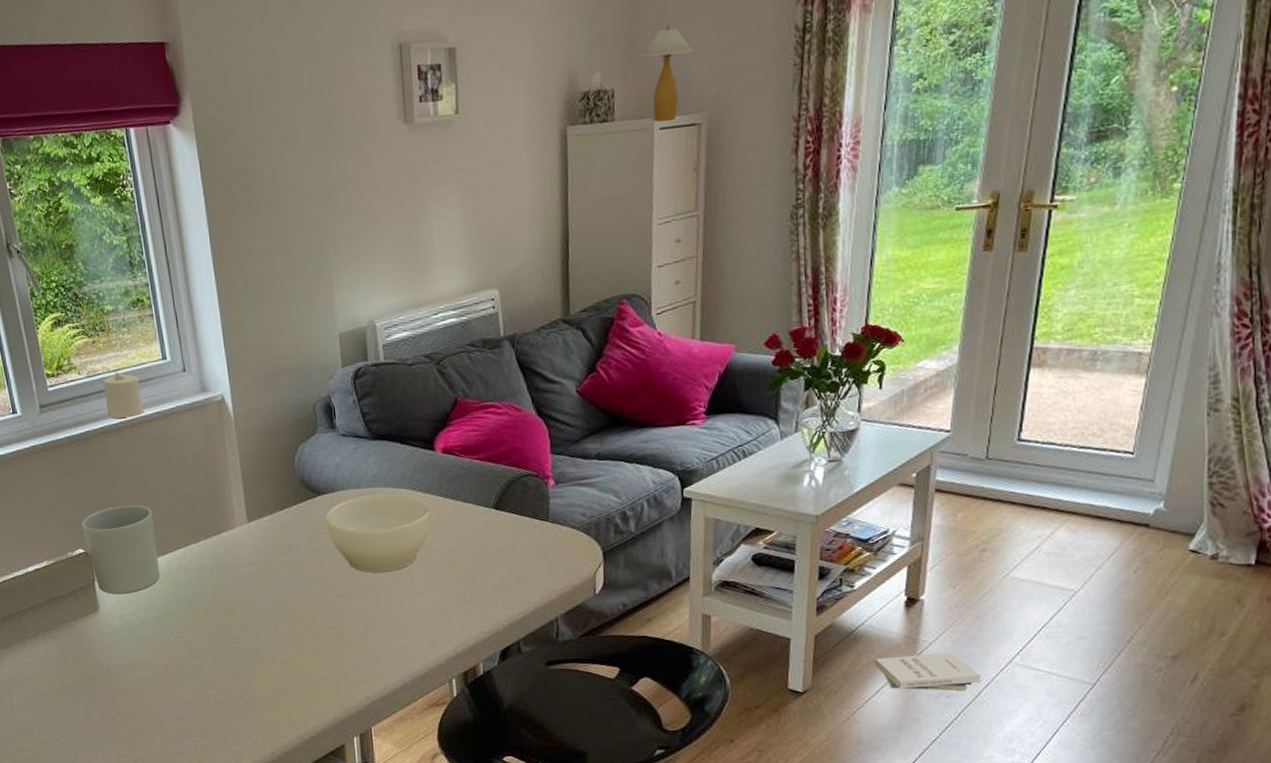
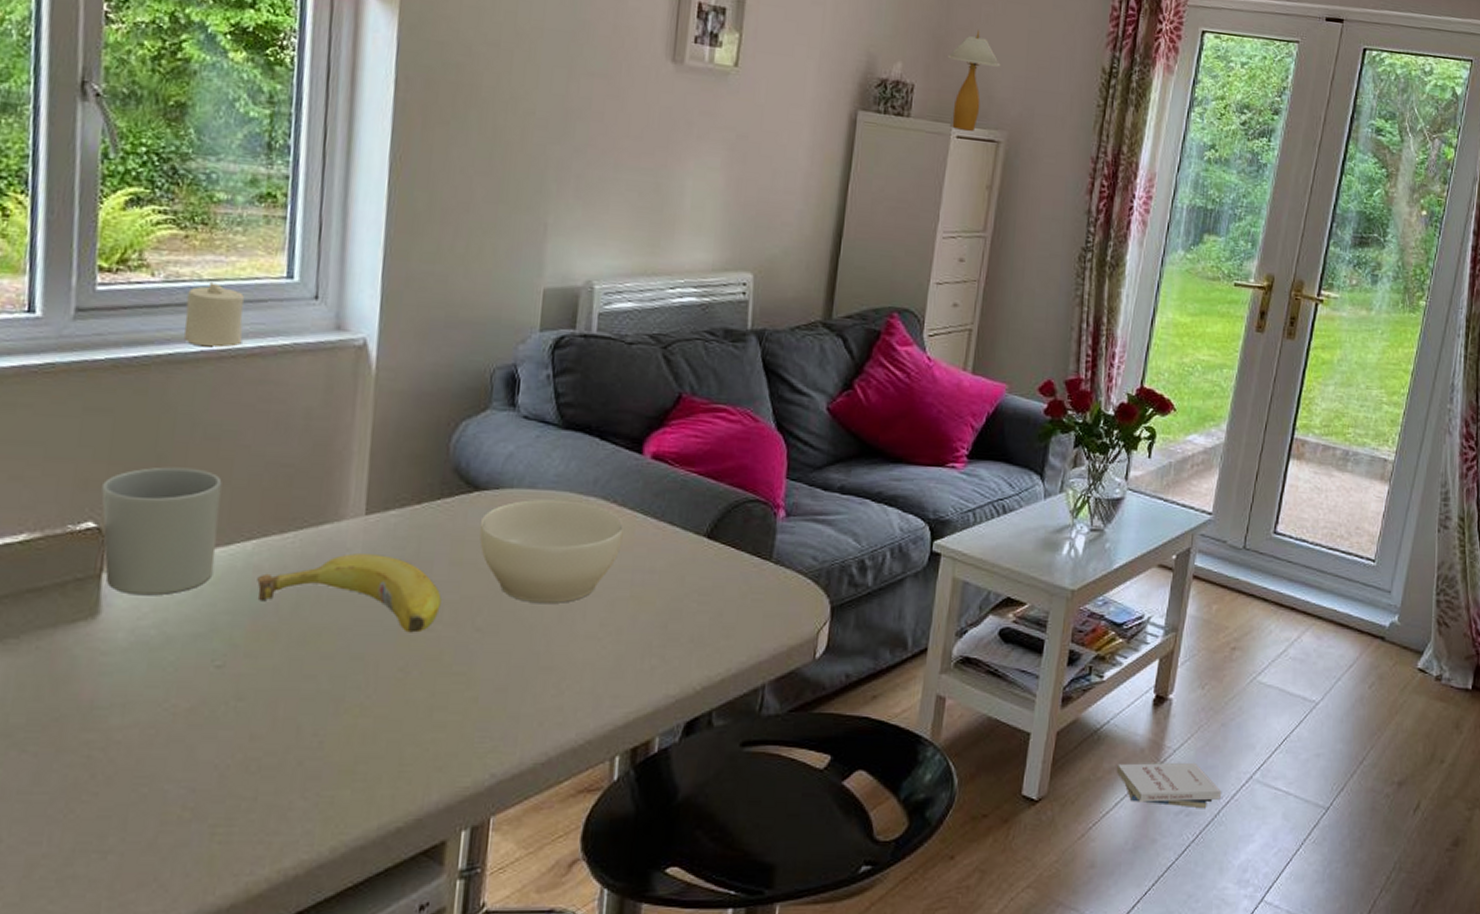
fruit: none [188,550,310,603] -> present [257,553,442,633]

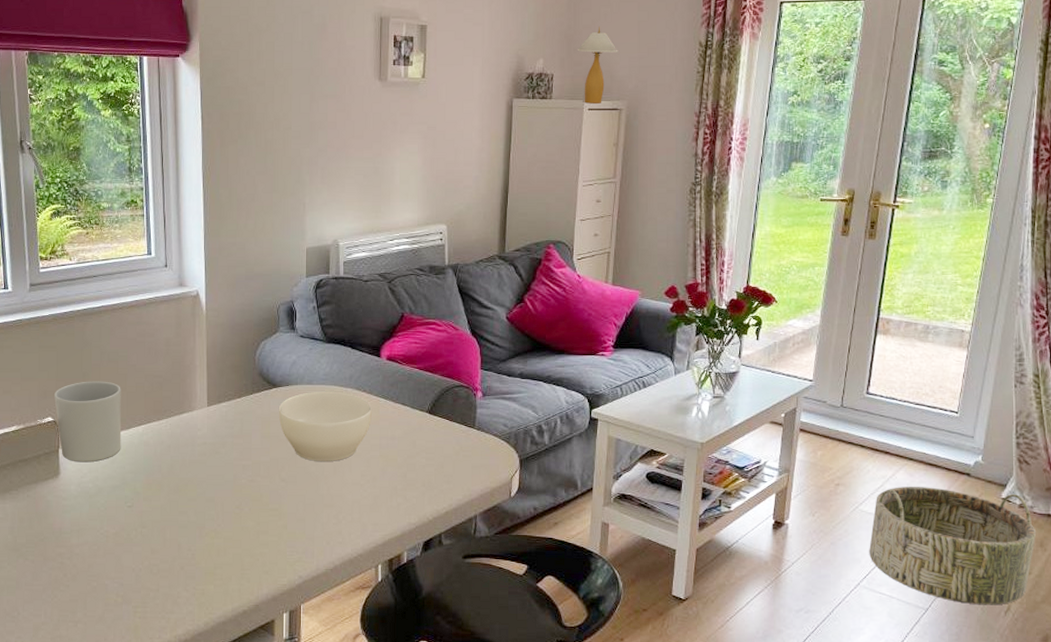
candle: present [184,282,244,348] -> none [91,262,125,303]
fruit: present [257,553,442,633] -> none [147,432,258,483]
books: present [1116,762,1222,809] -> none [746,572,835,608]
basket: none [1265,652,1453,802] -> present [869,487,1037,605]

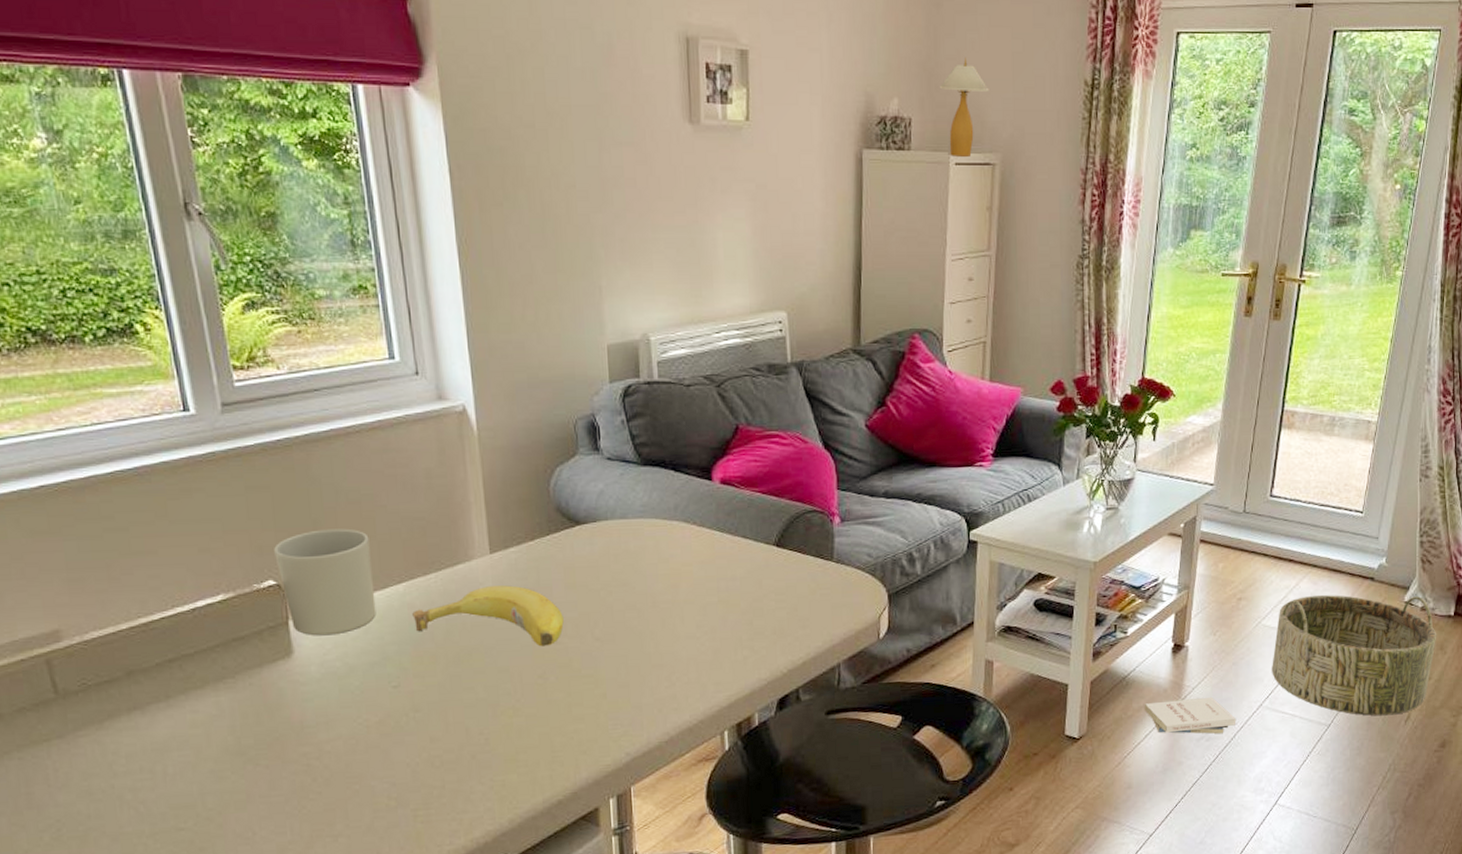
fruit: none [147,432,258,483] -> present [412,585,564,647]
bowl: present [278,391,373,462] -> none [585,525,706,614]
books: none [746,572,835,608] -> present [1144,696,1237,734]

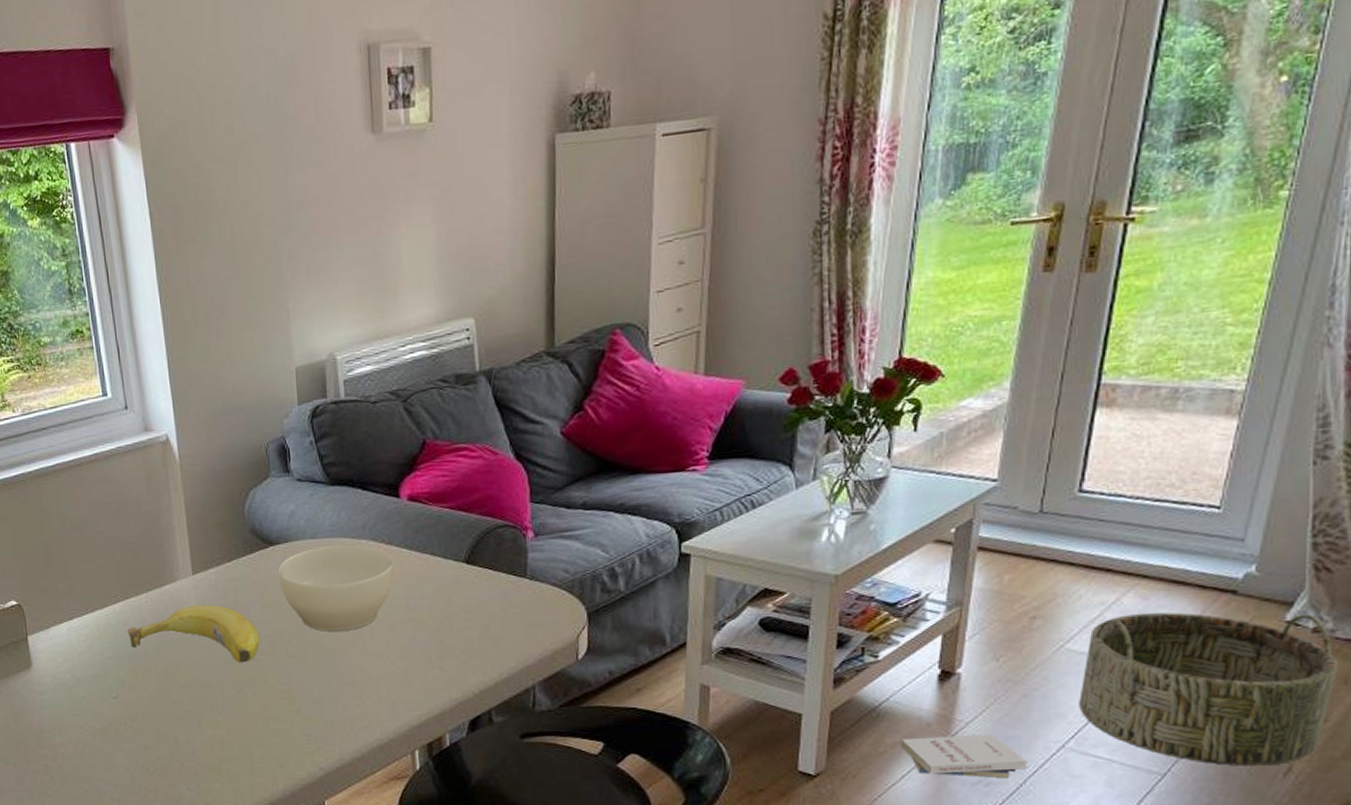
mug: present [274,528,377,636] -> none [15,553,98,651]
bowl: none [585,525,706,614] -> present [278,544,395,632]
table lamp: present [939,58,989,158] -> none [643,13,703,127]

